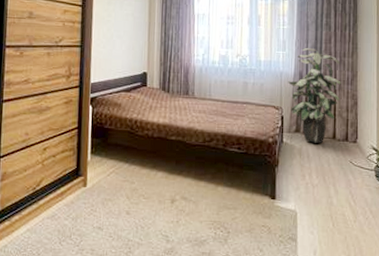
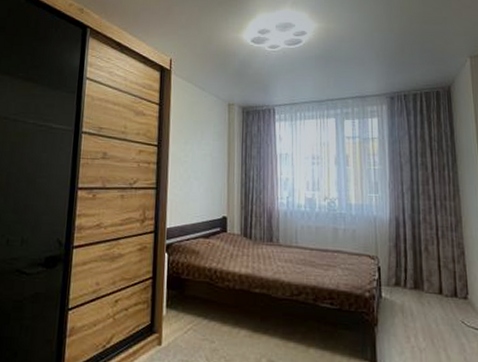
indoor plant: present [288,47,341,143] -> none [383,189,444,299]

